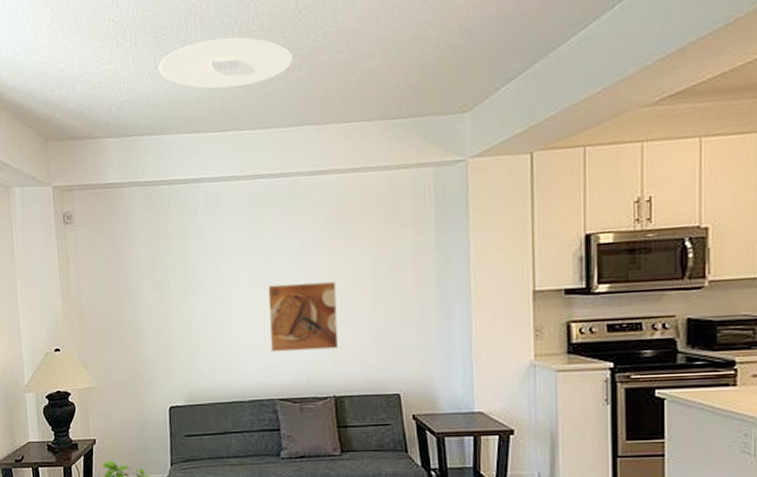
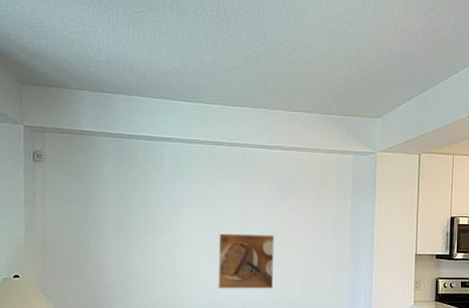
ceiling light: present [159,37,292,89] -> none [137,24,251,68]

